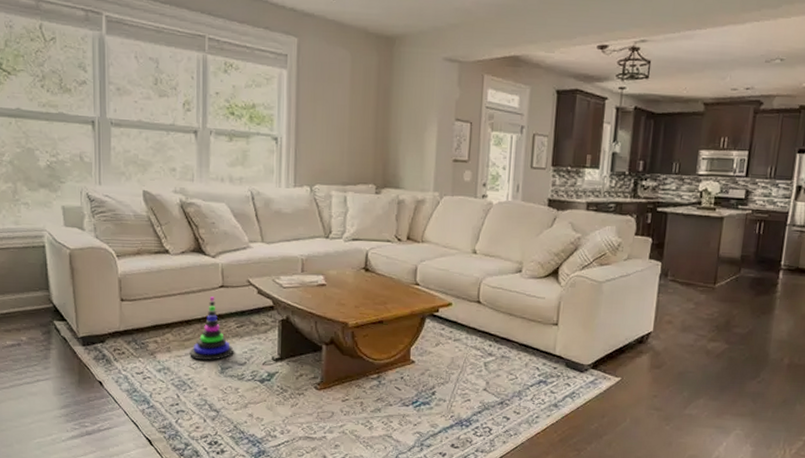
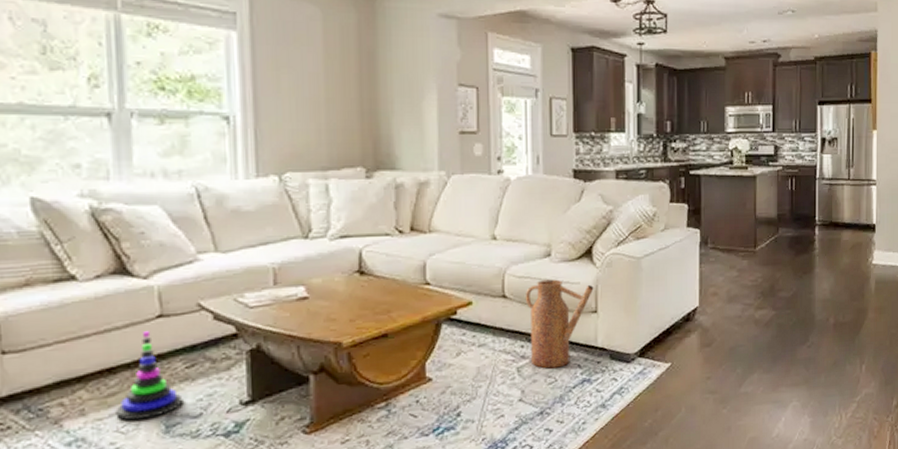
watering can: none [496,291,557,368] -> present [525,279,594,369]

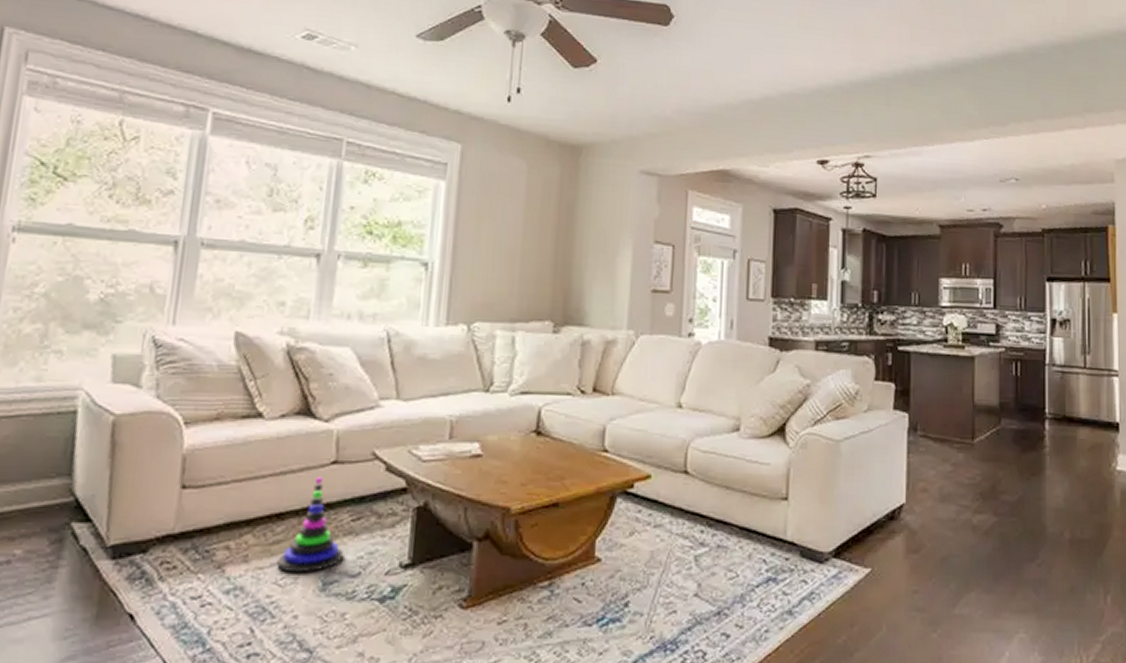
watering can: present [525,279,594,369] -> none [708,457,785,561]

